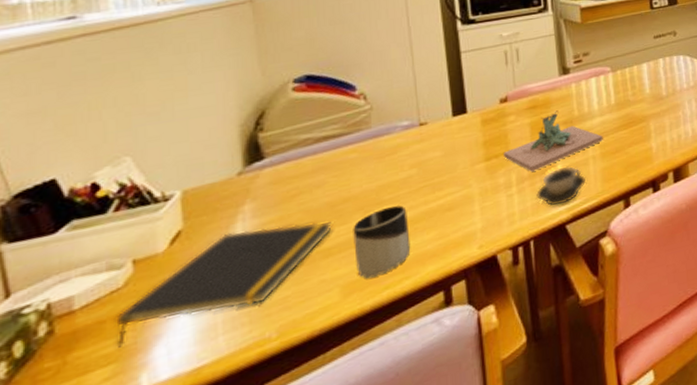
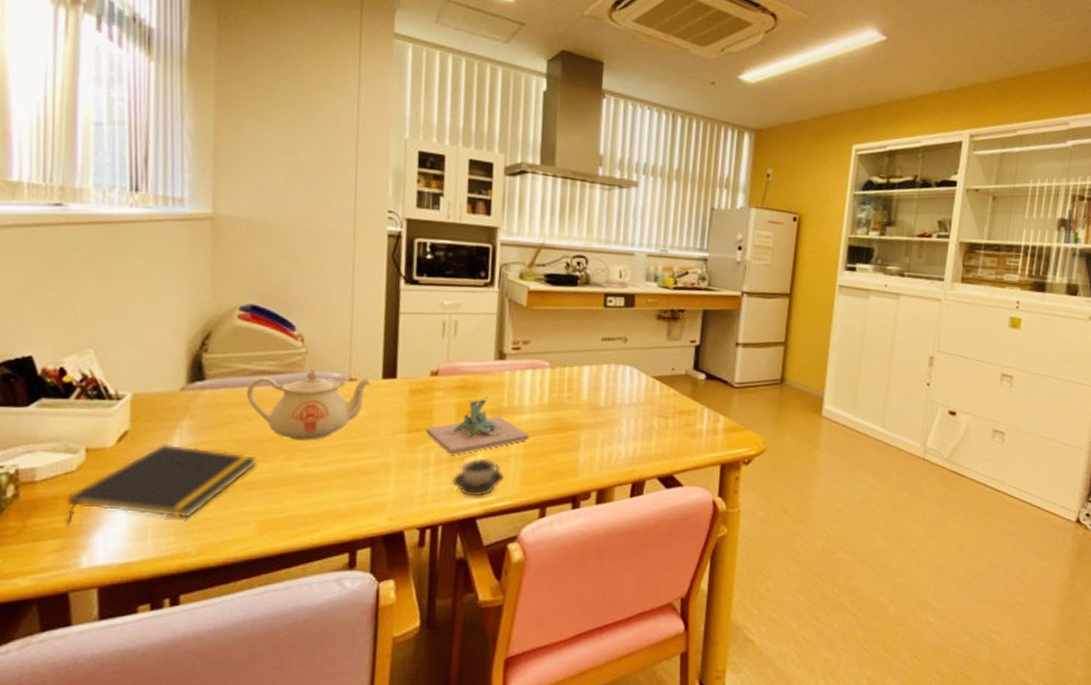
teapot: none [312,119,442,196] -> present [247,368,371,441]
cup: present [353,205,411,279] -> none [273,456,326,522]

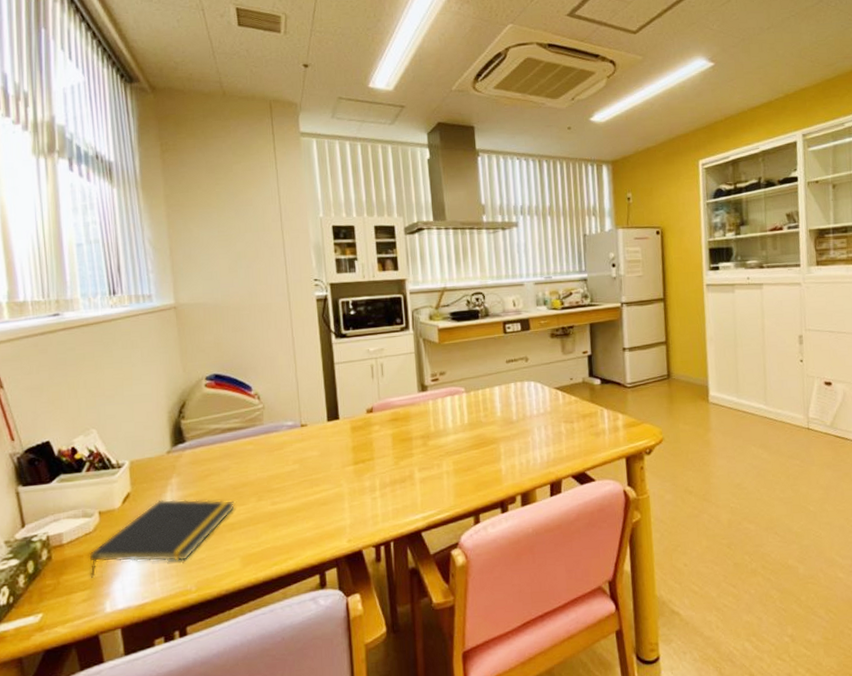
teapot: present [247,368,371,441] -> none [220,420,319,483]
architectural model: present [426,396,529,455] -> none [369,425,456,479]
cup: present [452,458,505,497] -> none [396,478,440,513]

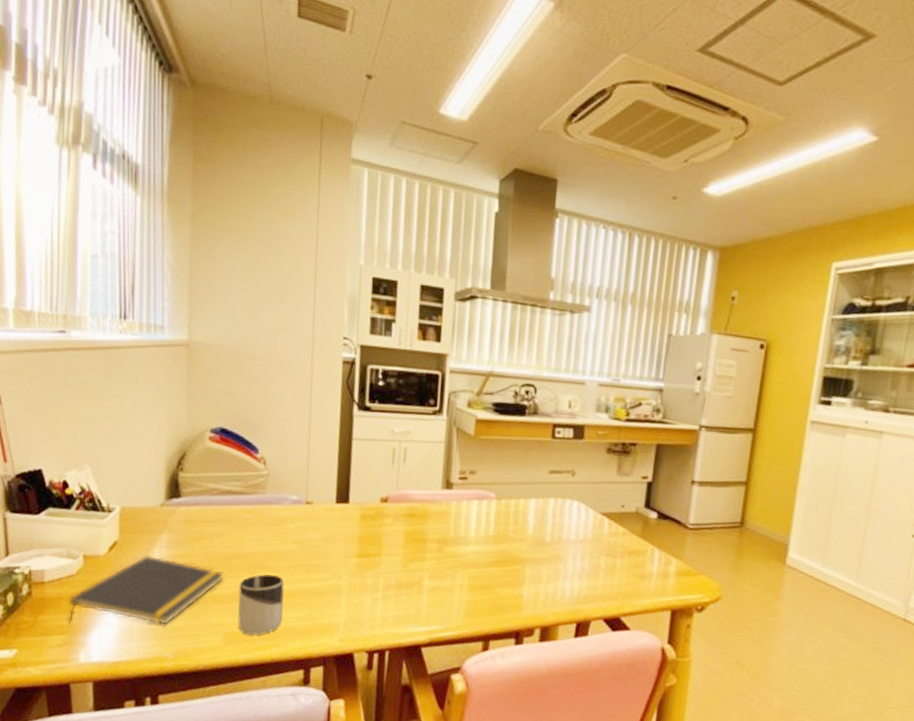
cup: none [250,495,294,554] -> present [238,574,284,636]

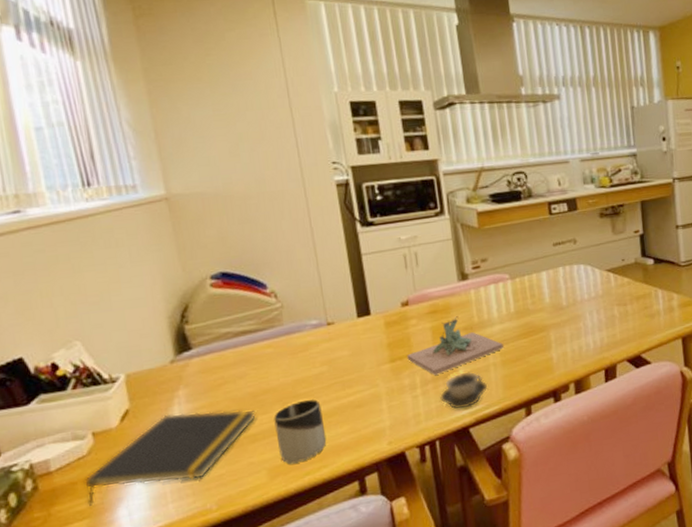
architectural model: none [375,525,474,582] -> present [407,316,504,375]
cup: none [399,587,450,626] -> present [440,371,488,409]

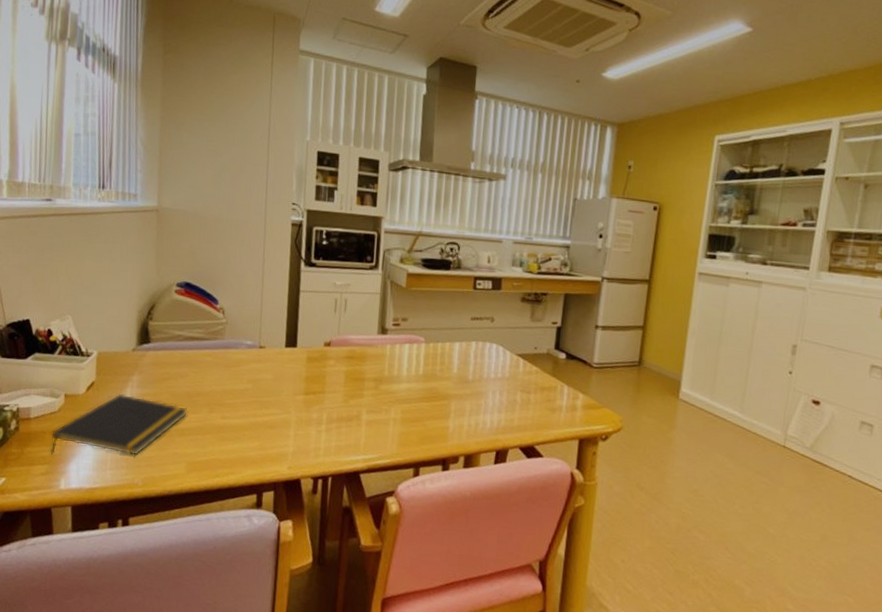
cup: present [274,399,327,465] -> none [199,410,240,464]
architectural model: present [407,316,504,375] -> none [319,366,406,416]
cup: present [440,371,488,409] -> none [340,420,385,454]

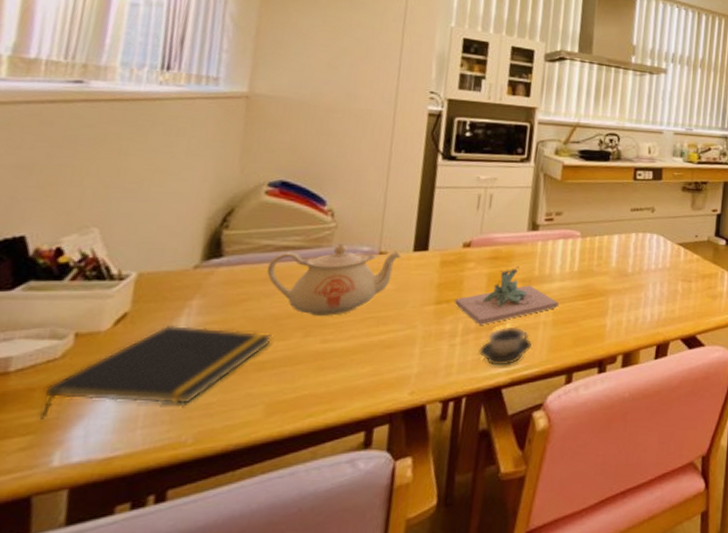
teapot: none [181,336,277,397] -> present [267,243,402,316]
architectural model: none [319,366,406,416] -> present [454,266,559,325]
cup: none [340,420,385,454] -> present [479,326,533,366]

